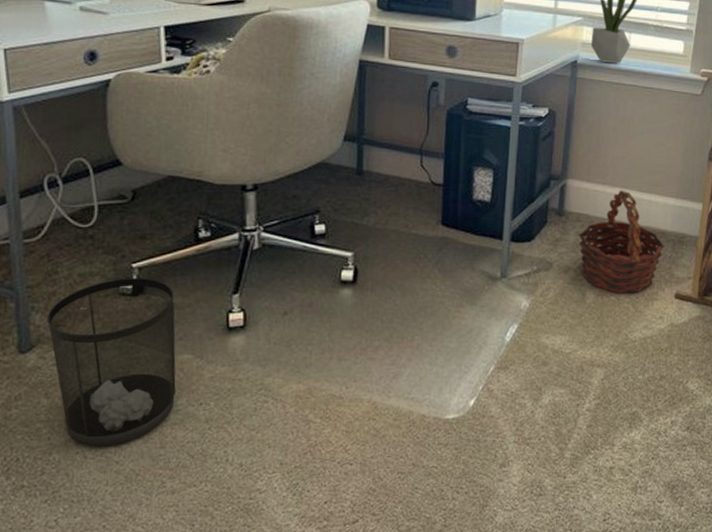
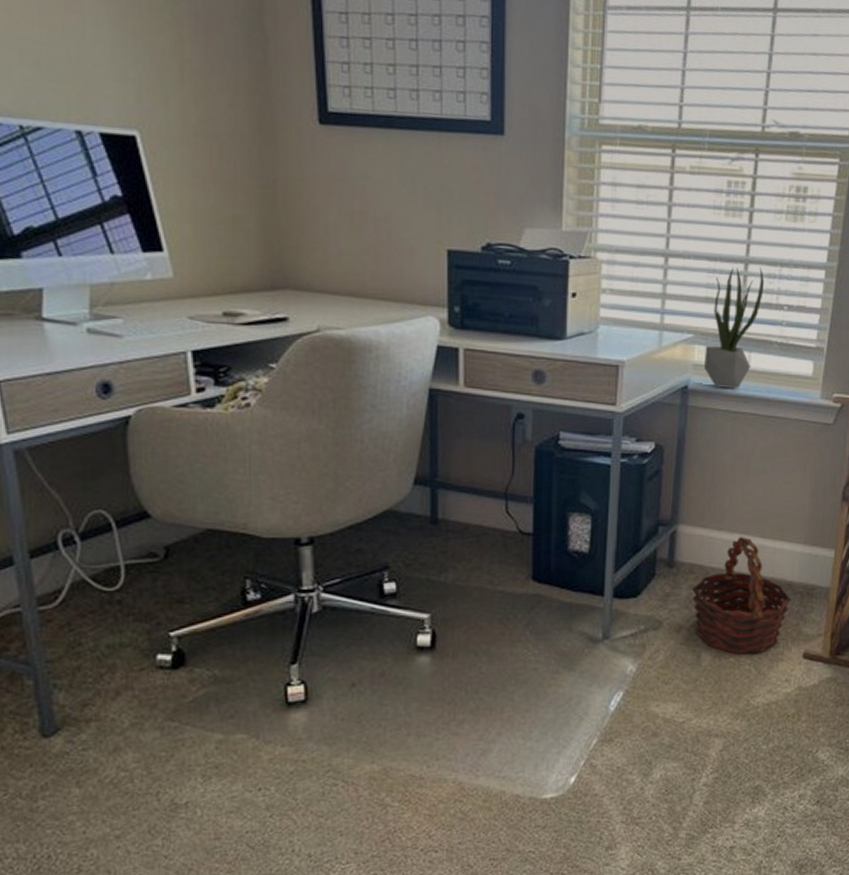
waste bin: present [46,277,176,447] -> none [72,647,229,840]

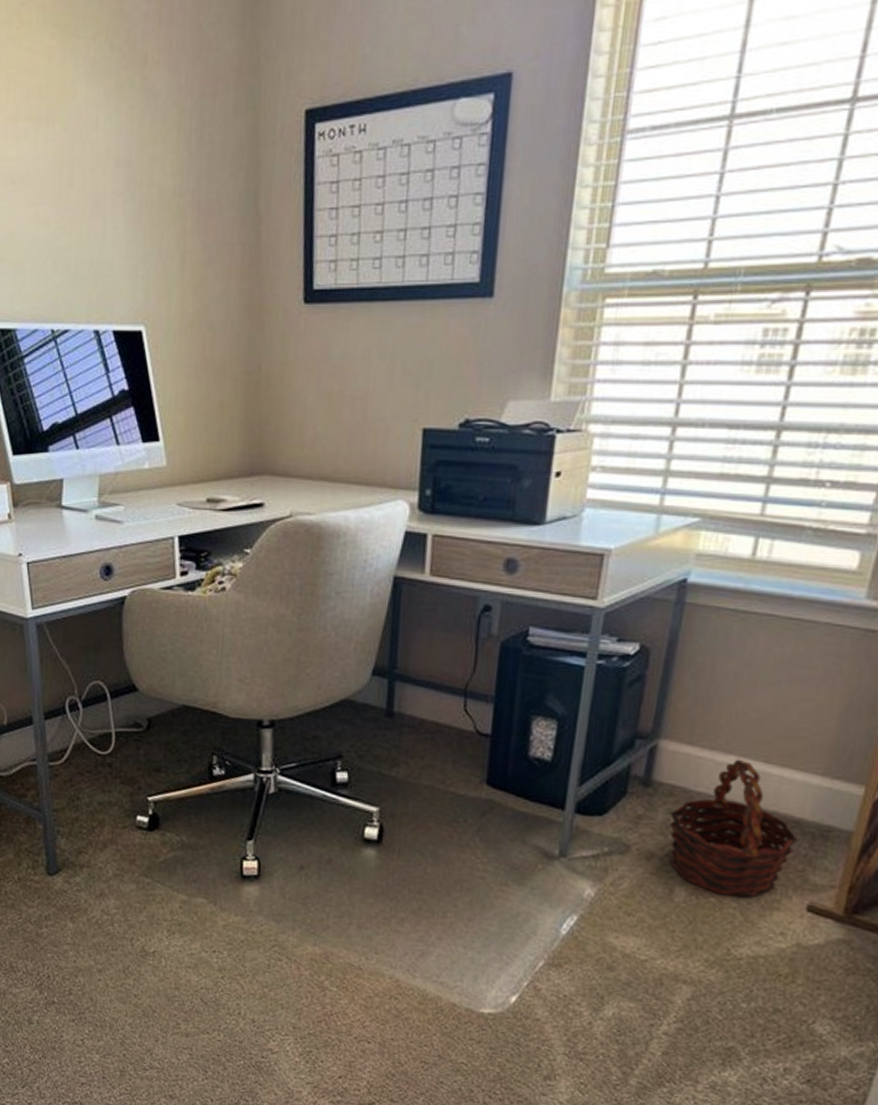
potted plant: present [703,267,764,388] -> none [709,435,802,583]

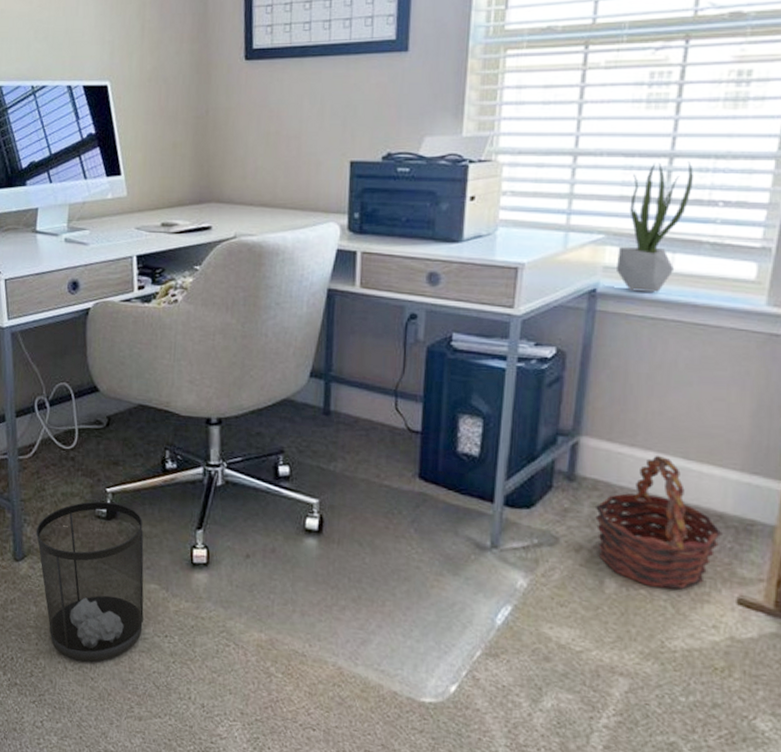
waste bin: none [70,811,190,979] -> present [36,501,144,662]
potted plant: none [709,435,802,583] -> present [615,161,693,293]

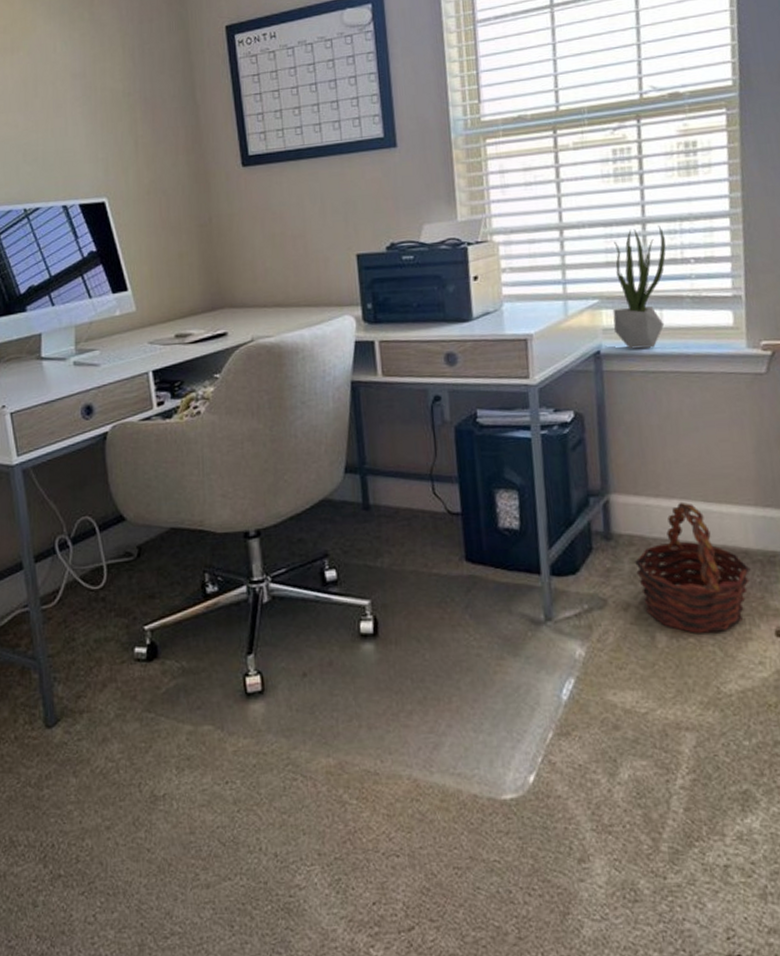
waste bin: present [36,501,144,662] -> none [68,640,200,832]

